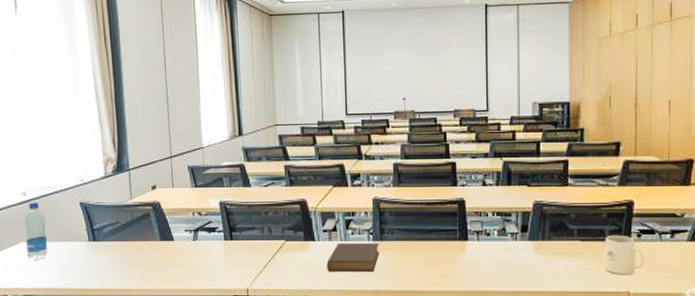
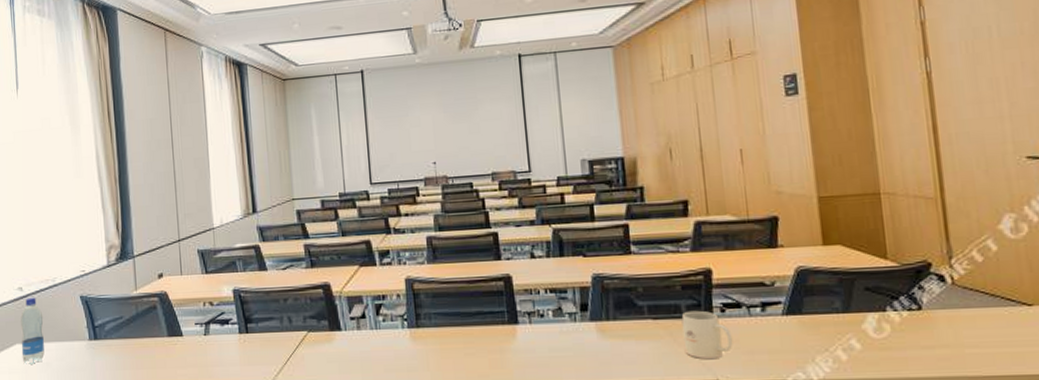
book: present [327,242,379,272] -> none [356,330,416,367]

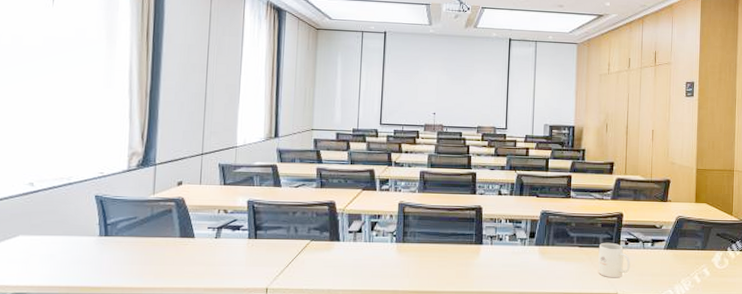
bottle: present [20,297,45,364] -> none [24,193,53,255]

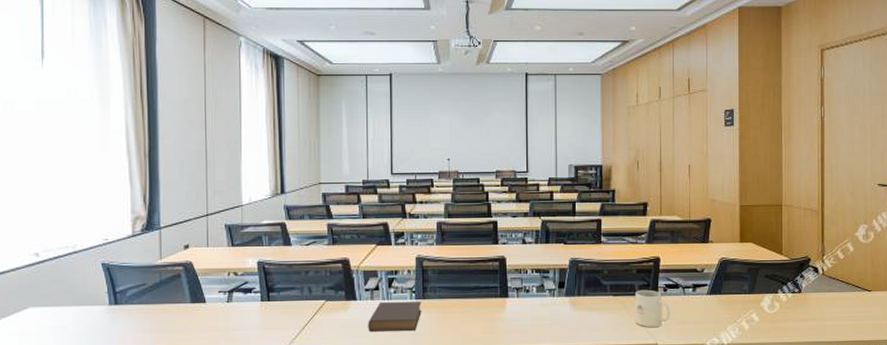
book: none [349,243,401,272] -> present [368,301,422,331]

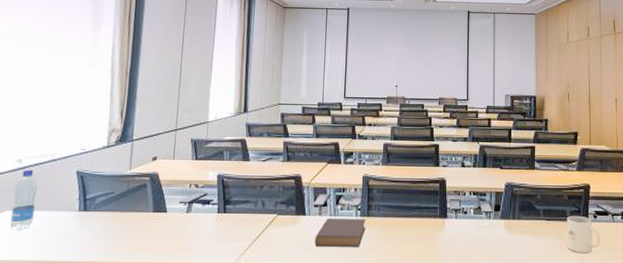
bottle: none [35,263,61,327] -> present [10,169,38,230]

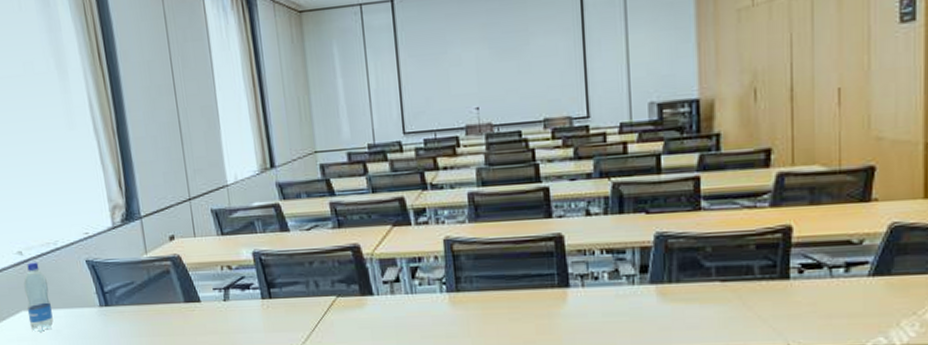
book: present [314,217,366,247] -> none [389,294,456,333]
mug: present [566,215,601,254] -> none [753,271,809,324]

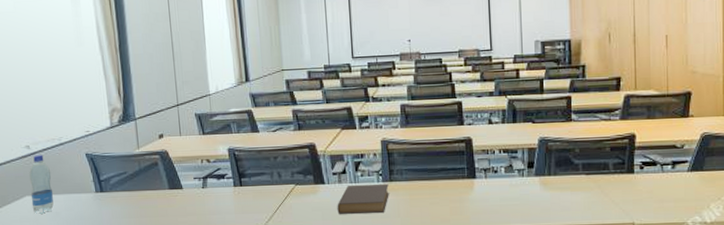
book: none [389,294,456,333] -> present [337,183,389,214]

